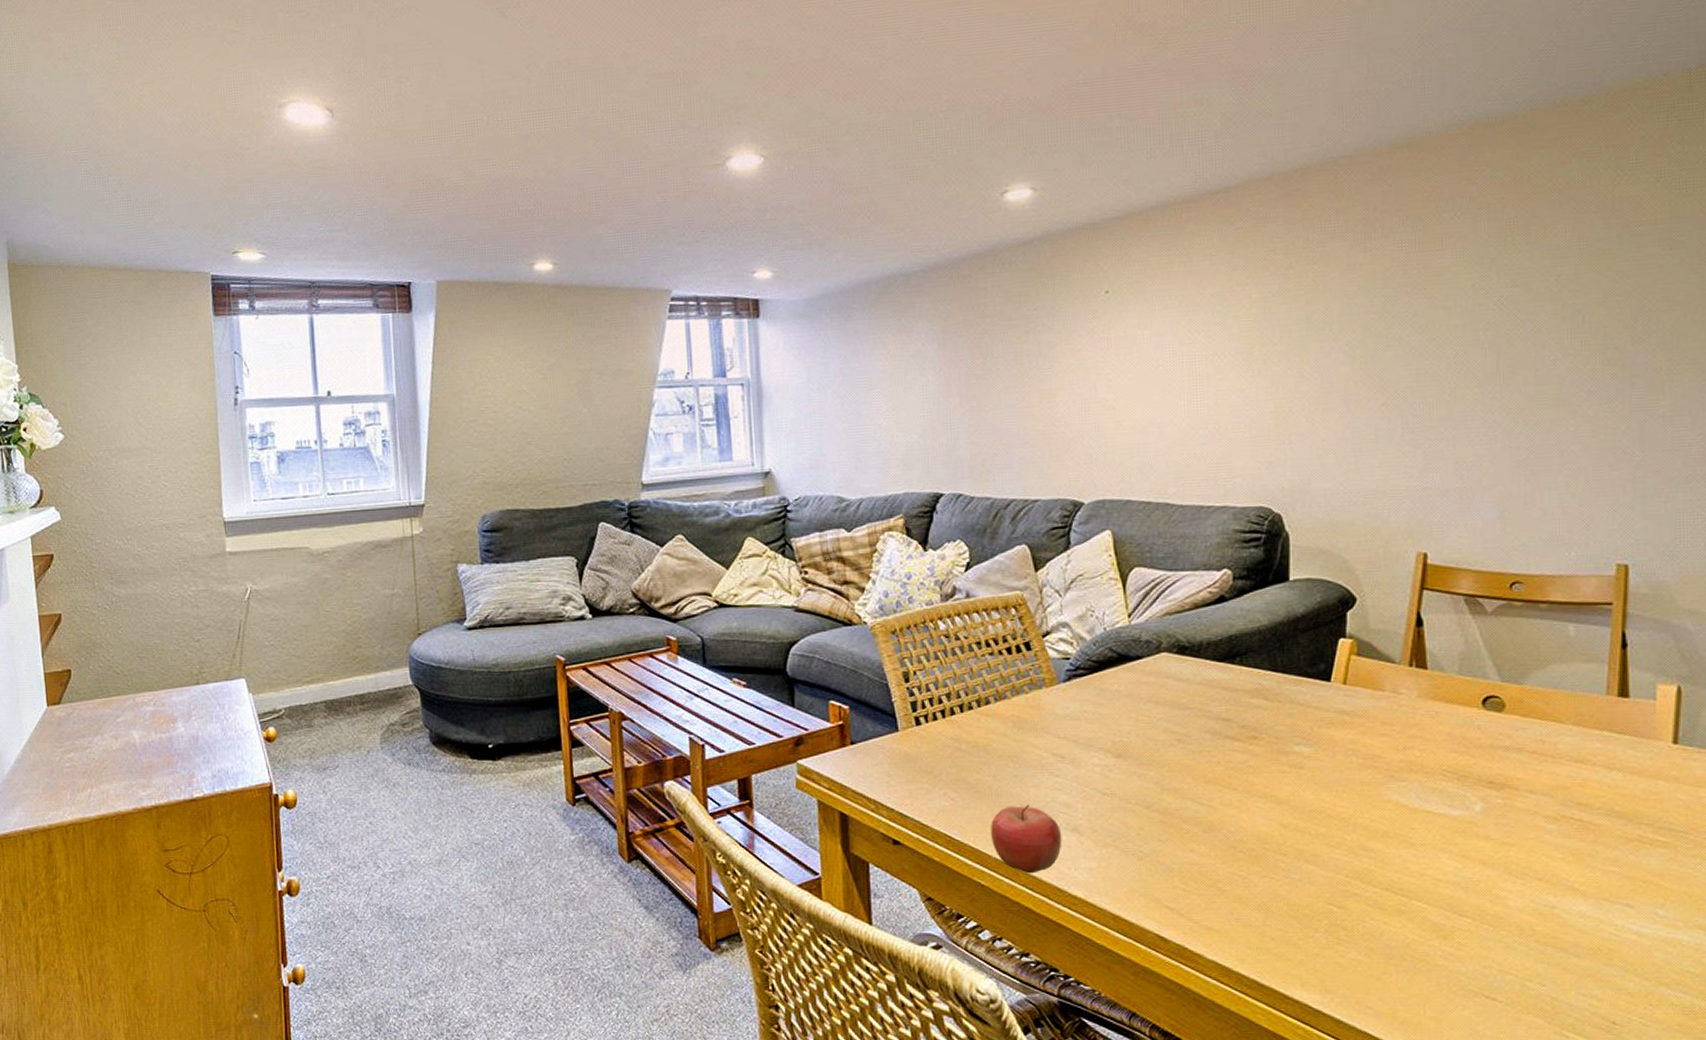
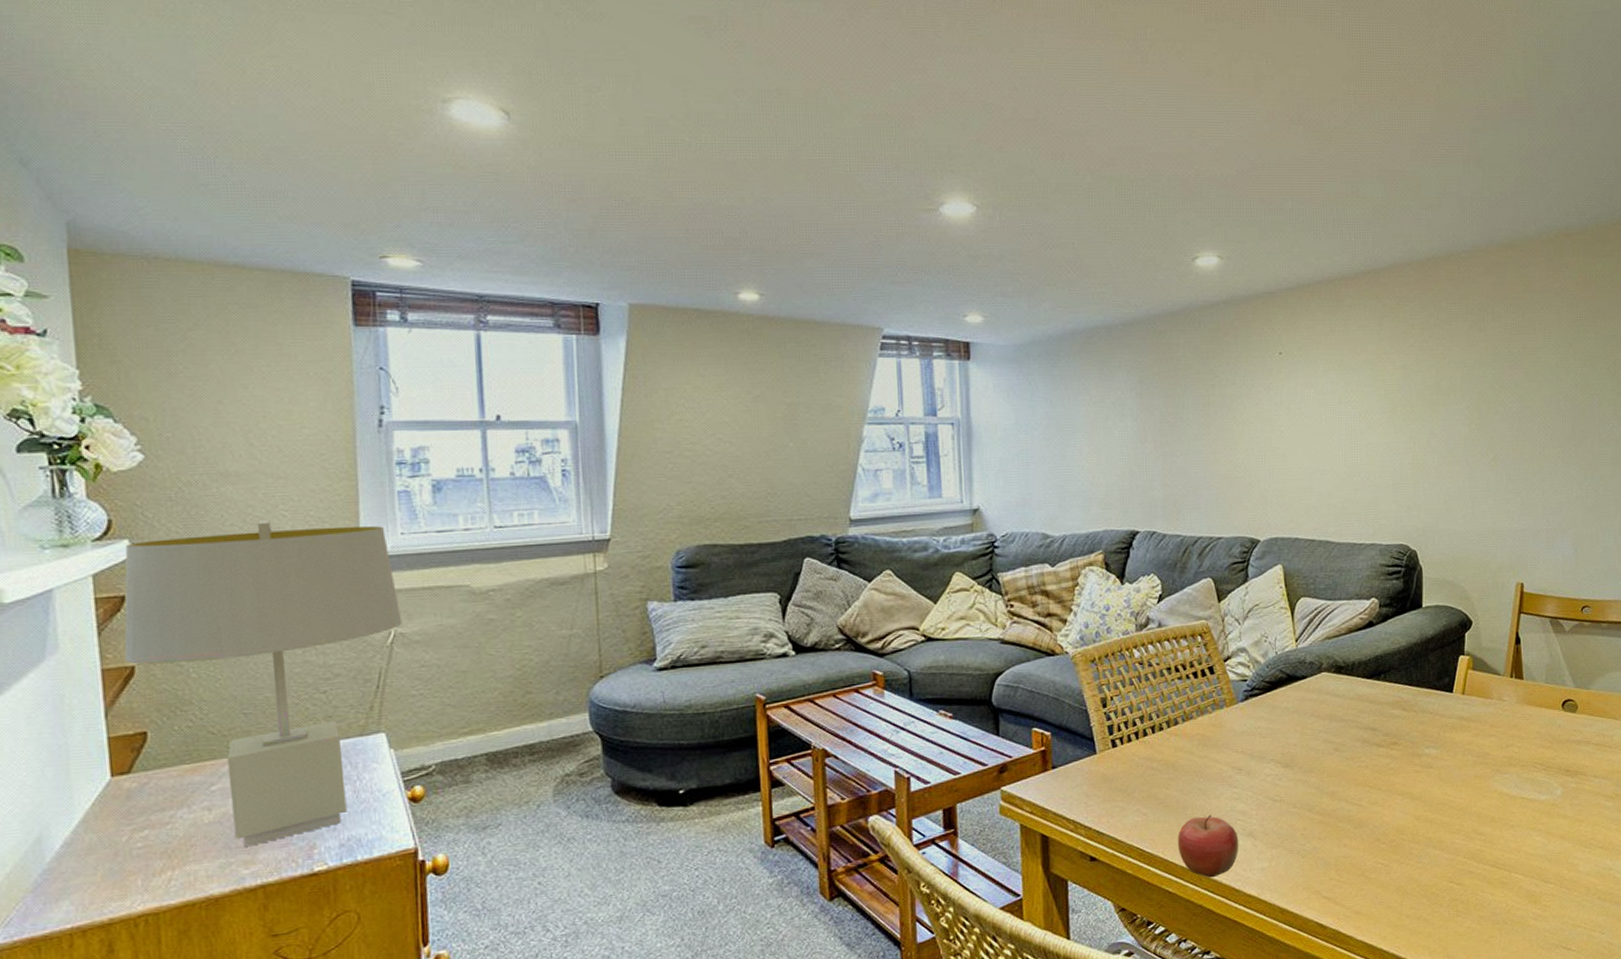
table lamp: none [52,488,257,772] -> present [124,519,403,847]

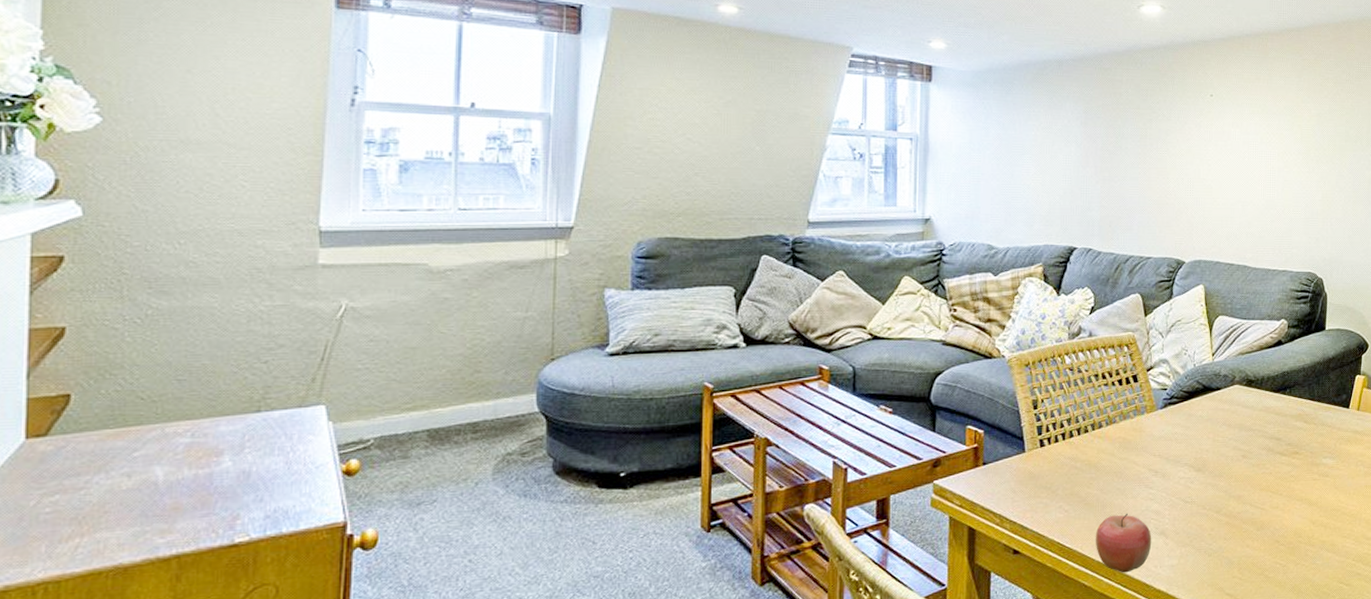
table lamp: present [124,519,403,847] -> none [56,188,355,515]

